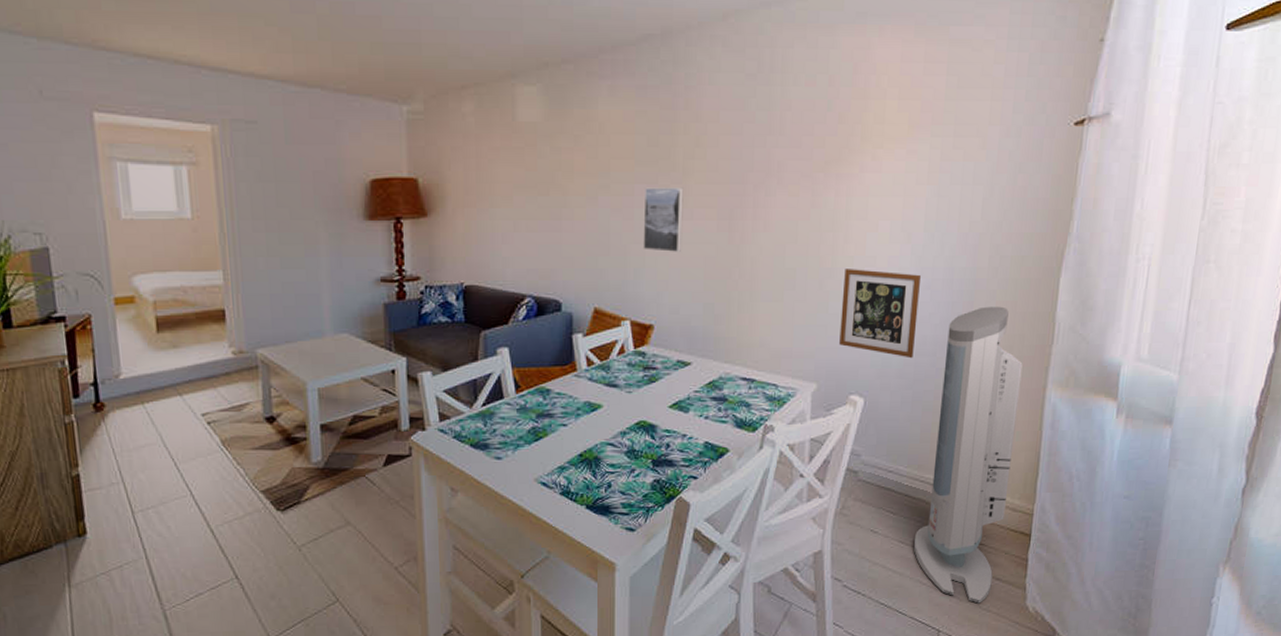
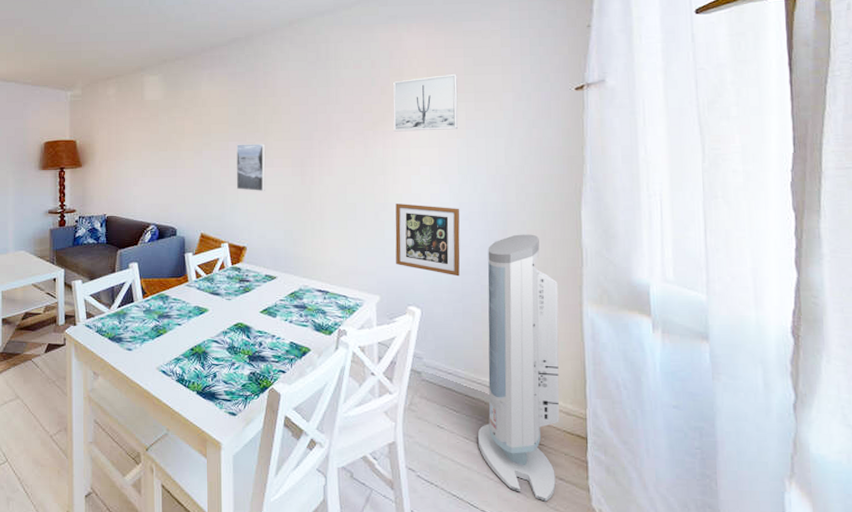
wall art: none [850,98,937,175] -> present [393,73,458,132]

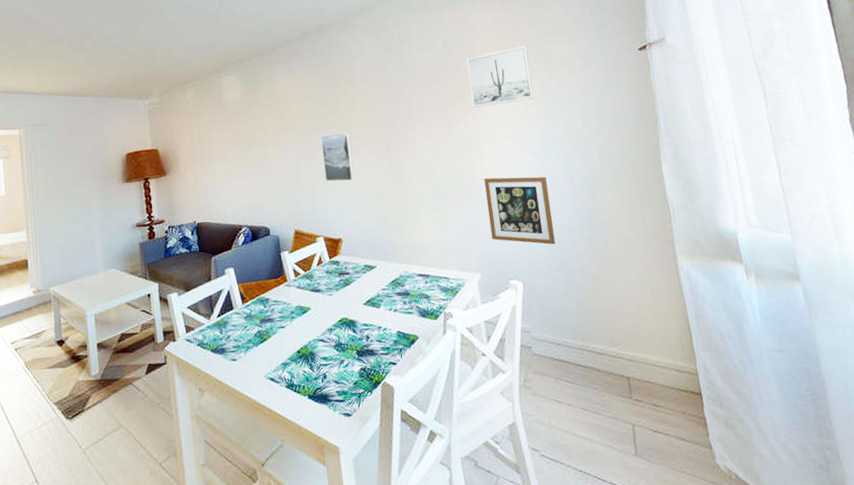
air purifier: present [477,234,560,502] -> none [578,194,679,465]

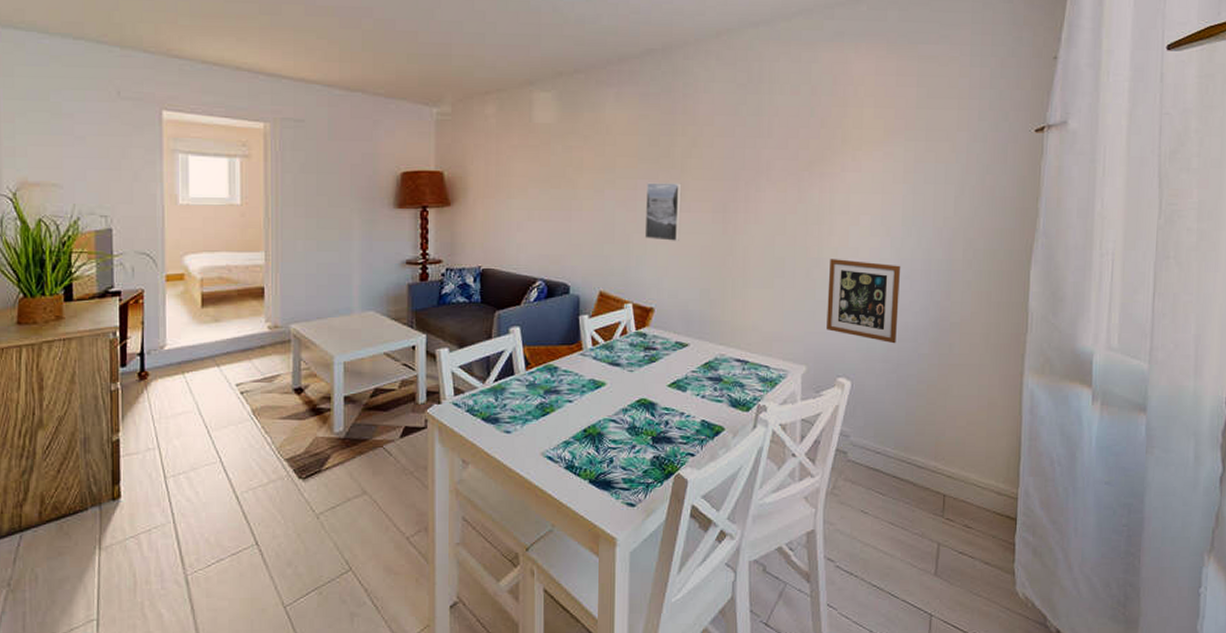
wall art: present [466,45,534,108] -> none [832,106,909,174]

